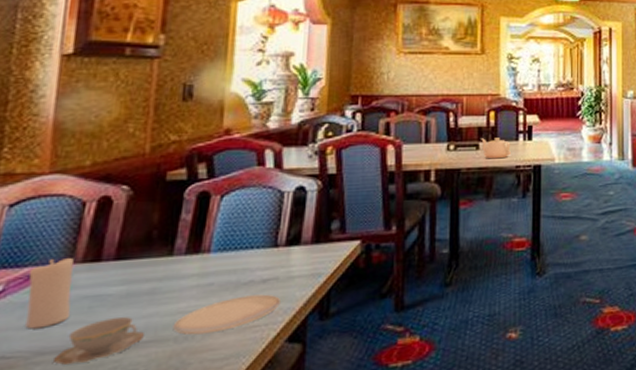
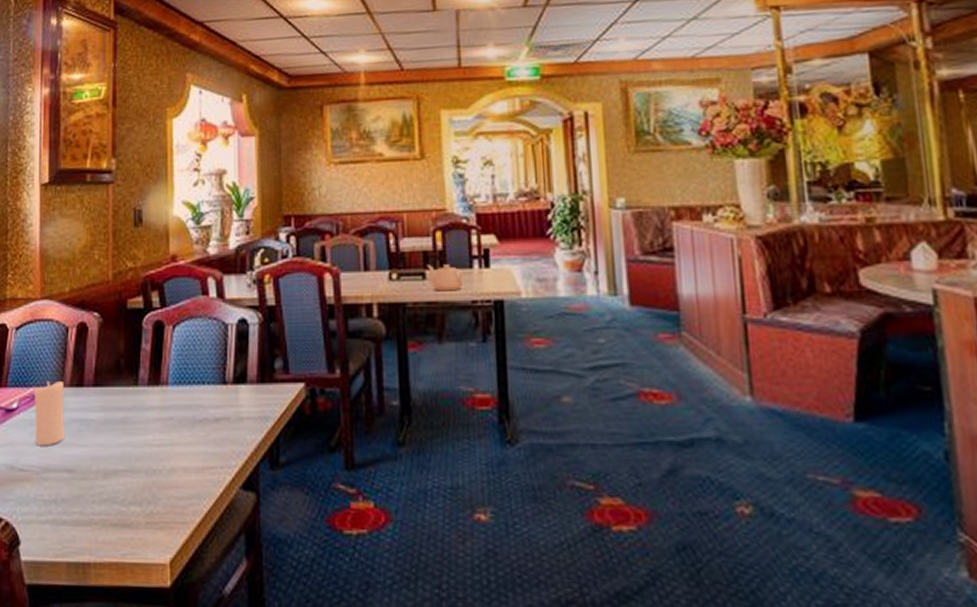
teacup: present [54,317,144,365] -> none [57,444,121,484]
plate: present [172,294,280,335] -> none [143,434,233,470]

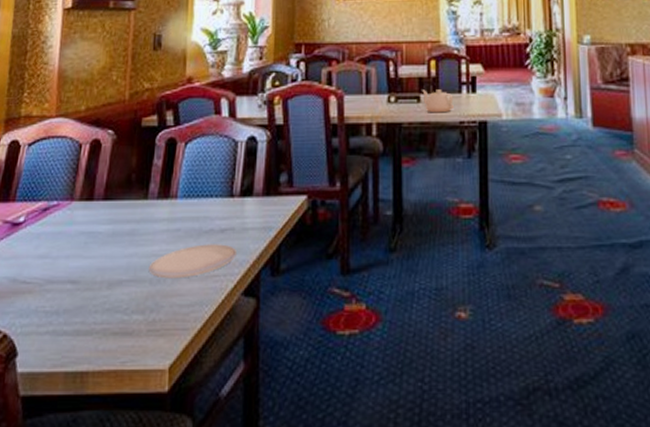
candle: present [33,380,66,446] -> none [40,194,74,259]
plate: none [143,434,233,470] -> present [148,244,236,279]

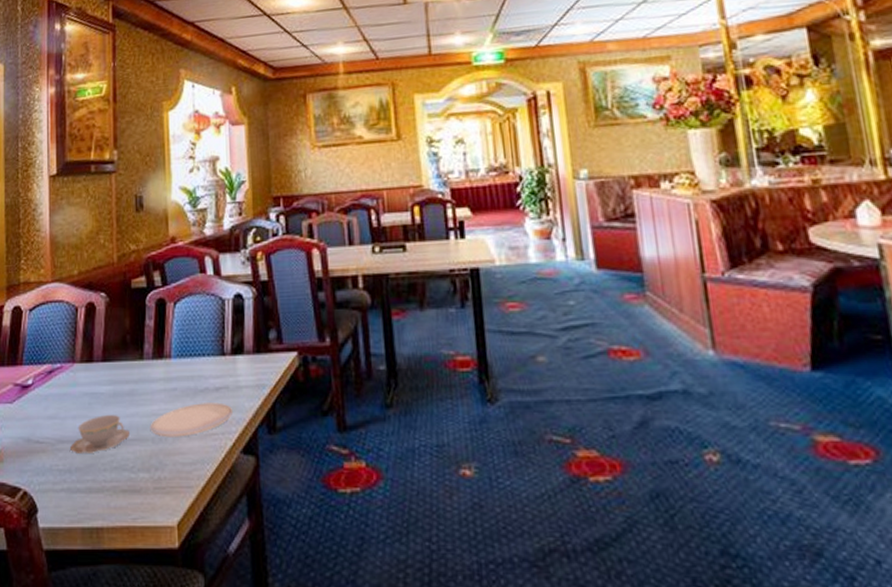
teacup: none [60,255,126,294] -> present [70,415,129,453]
teapot: present [421,89,455,113] -> none [406,236,443,262]

